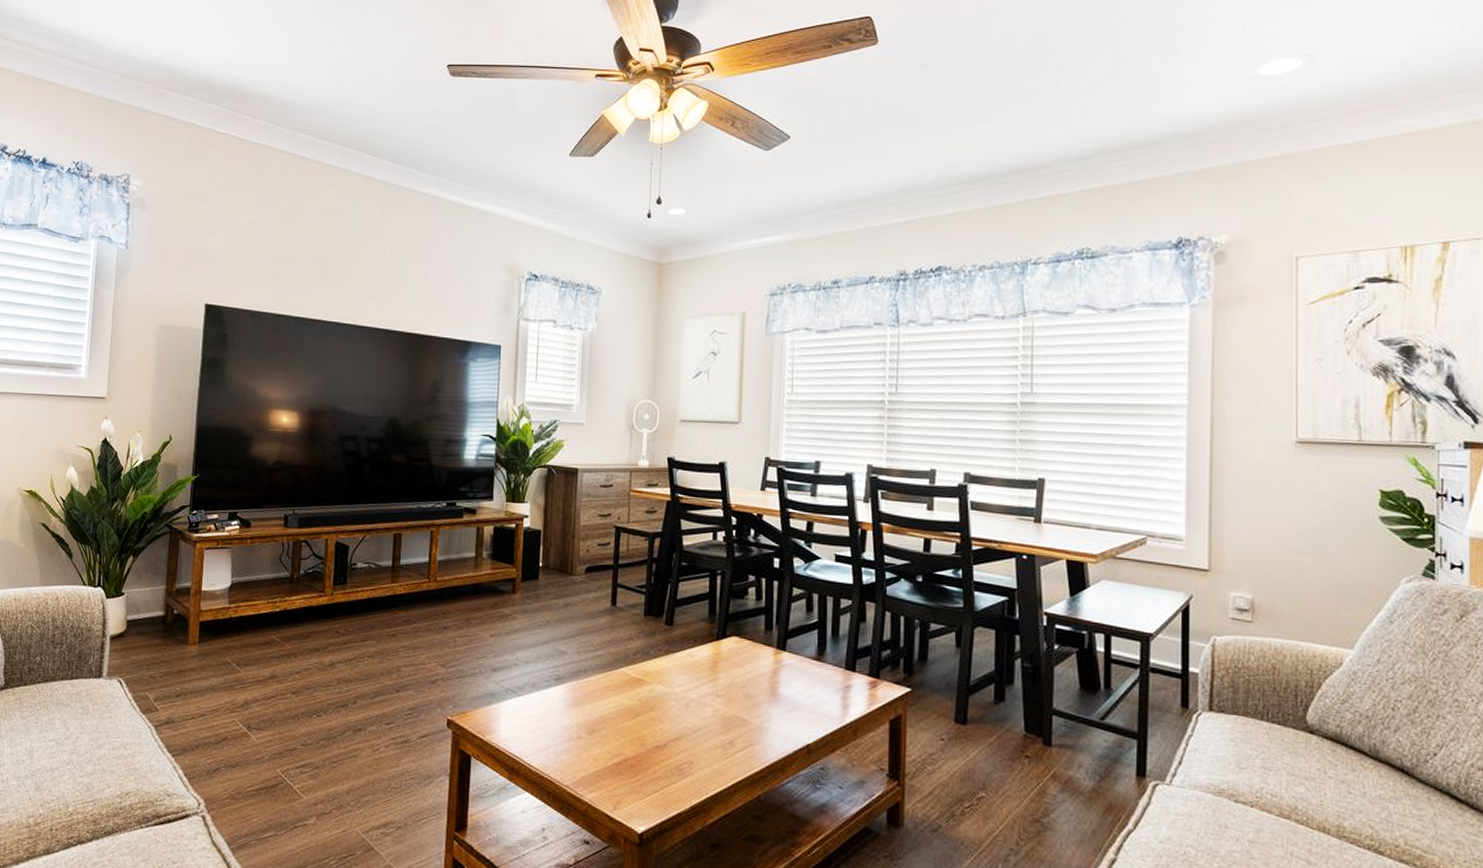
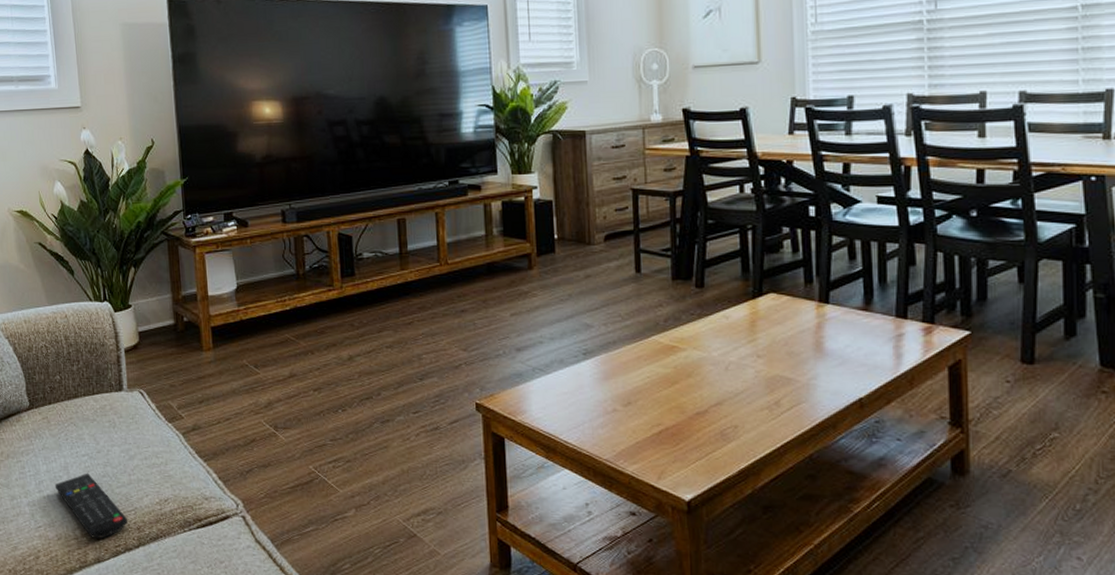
remote control: none [15,758,86,829] -> present [54,472,128,538]

